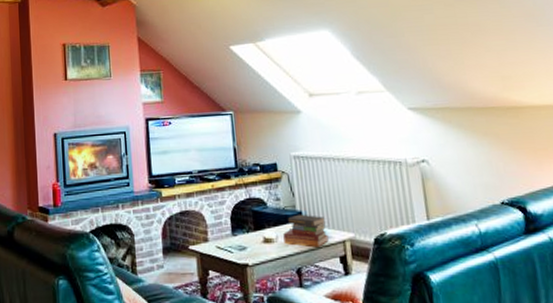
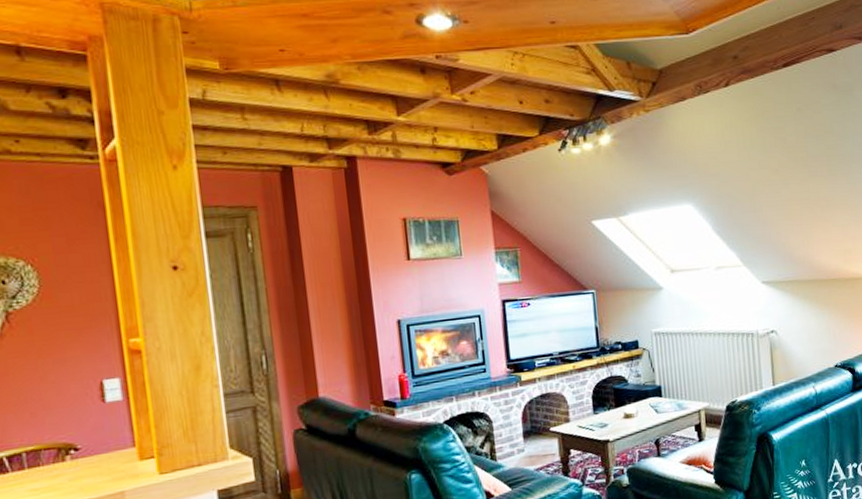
books: present [283,214,329,248] -> none [643,388,685,419]

